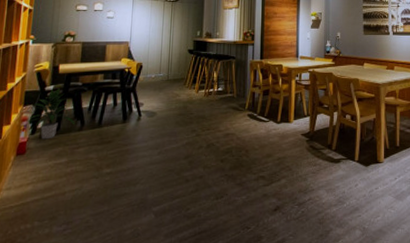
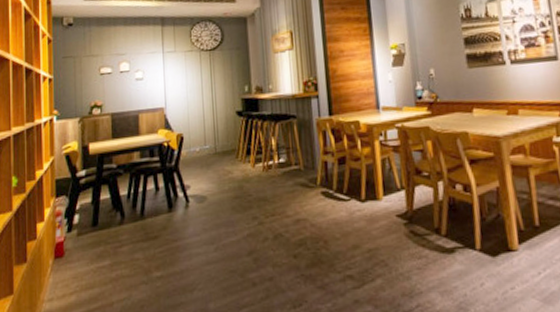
indoor plant: present [28,87,76,140] -> none [63,172,115,238]

